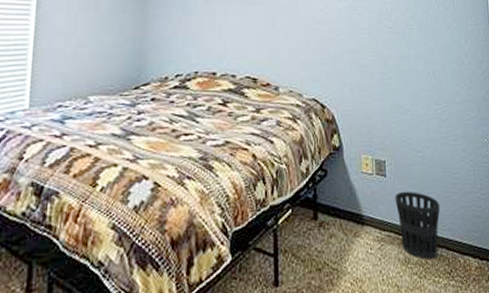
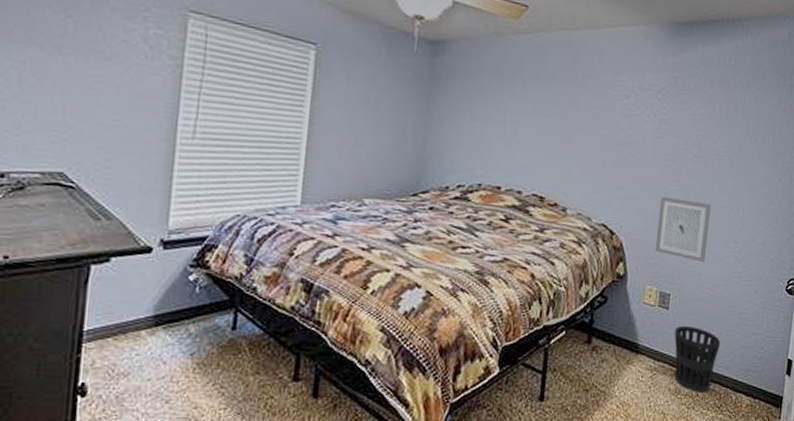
wall art: none [362,67,412,127] -> present [656,196,711,263]

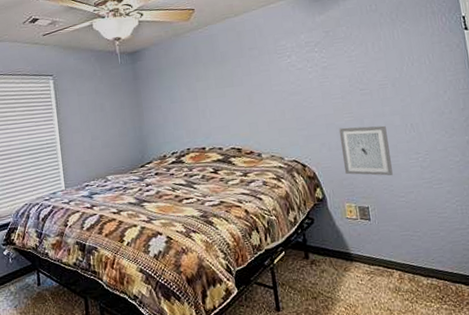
wastebasket: present [674,325,721,393] -> none [380,231,429,288]

